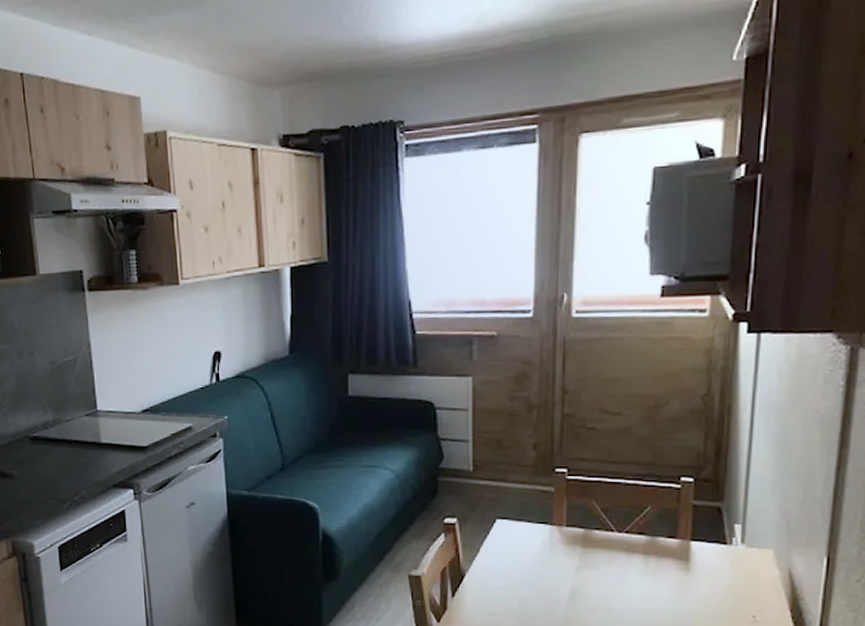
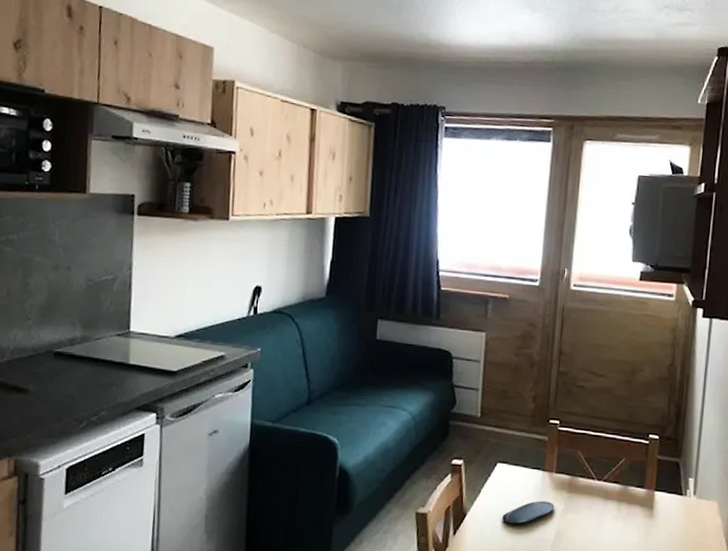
oval tray: none [506,557,567,583] -> present [502,500,555,524]

